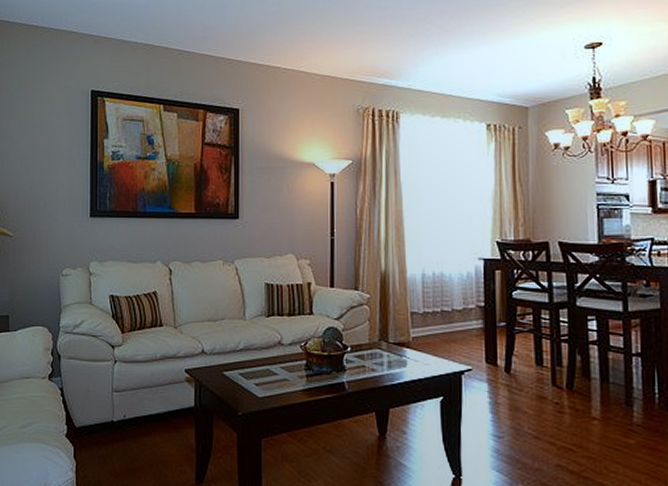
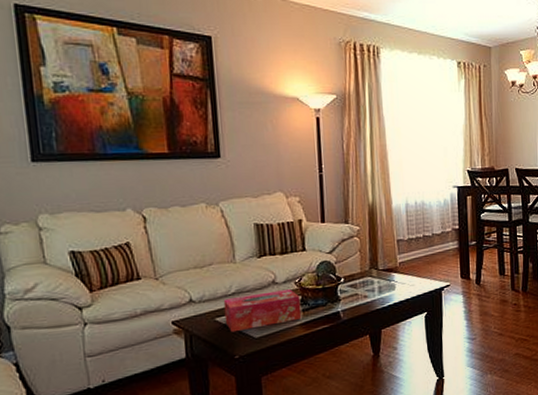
tissue box: none [231,352,305,389] -> present [223,289,302,333]

